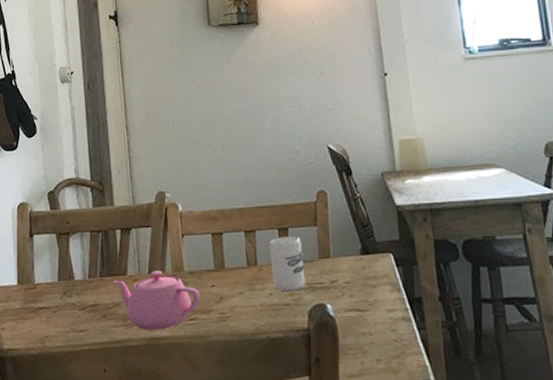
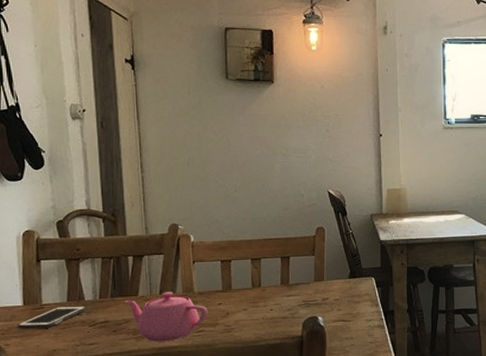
cell phone: none [12,286,77,311] -> present [17,306,87,329]
cup: present [269,236,306,291] -> none [273,263,302,307]

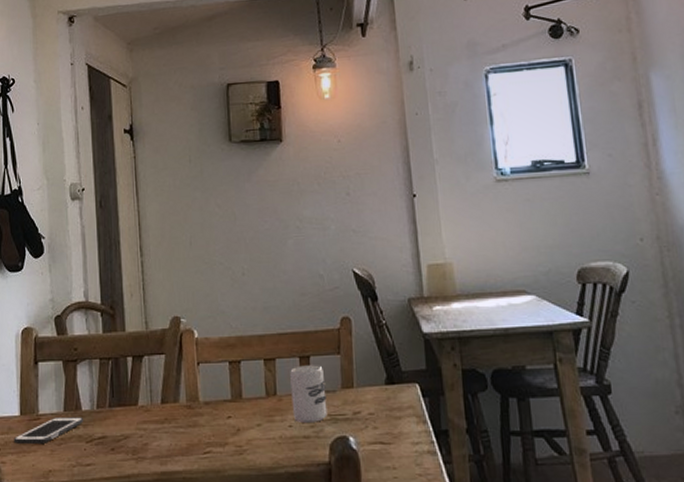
teapot: present [125,292,208,342] -> none [124,401,215,464]
cup: none [273,263,302,307] -> present [290,365,328,423]

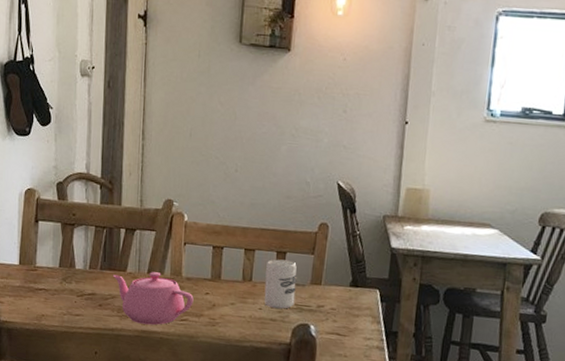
cell phone: present [13,417,84,444] -> none [12,271,77,292]
teapot: none [124,401,215,464] -> present [113,272,194,325]

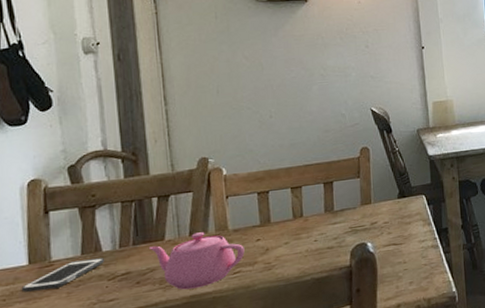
cell phone: none [12,271,77,292] -> present [21,258,105,292]
cup: present [264,259,297,309] -> none [315,188,349,237]

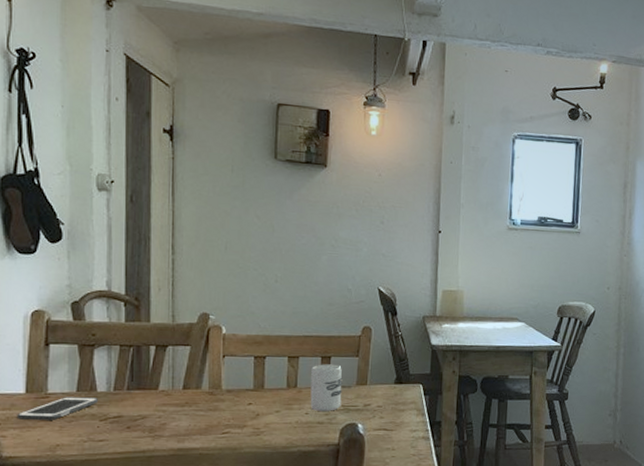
teapot: present [149,232,245,290] -> none [143,387,235,442]
cup: none [315,188,349,237] -> present [310,364,343,411]

